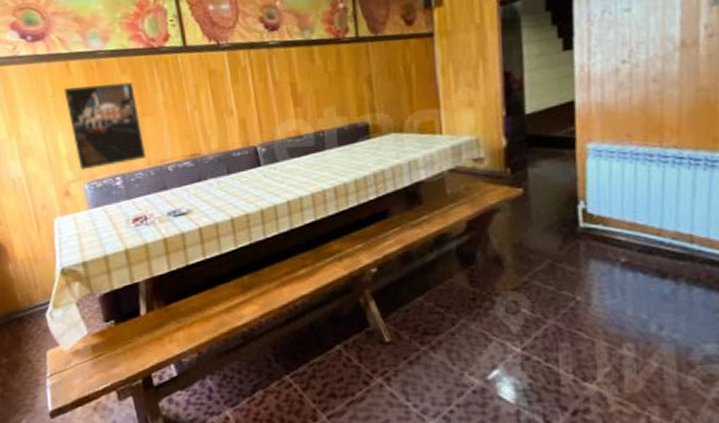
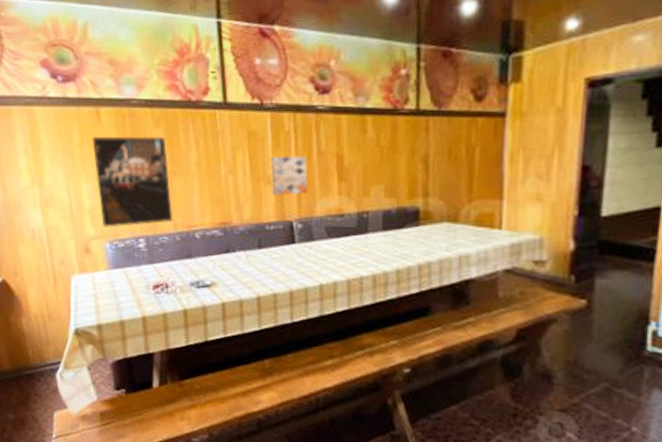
wall art: none [231,87,267,125] -> present [271,156,308,197]

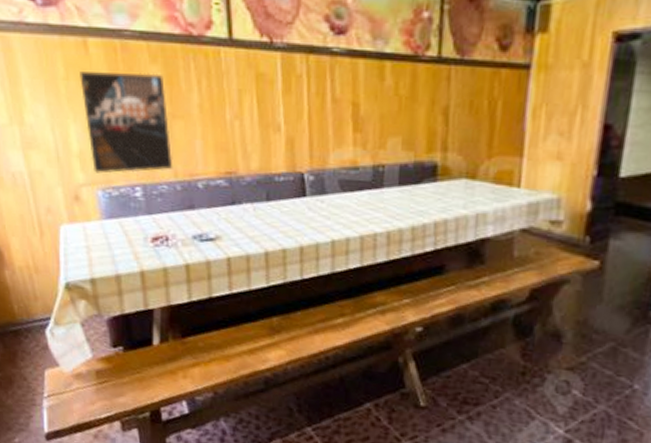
wall art: present [271,156,308,197] -> none [281,101,321,146]

